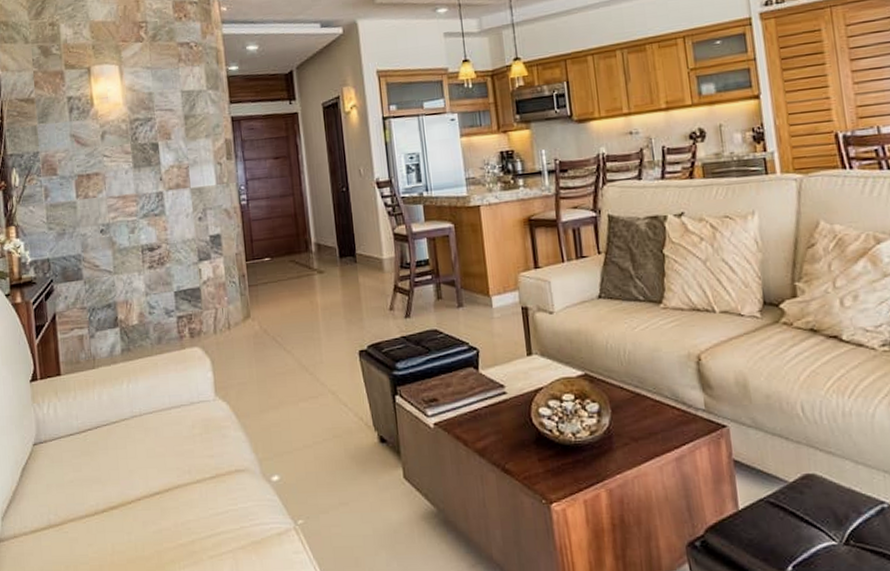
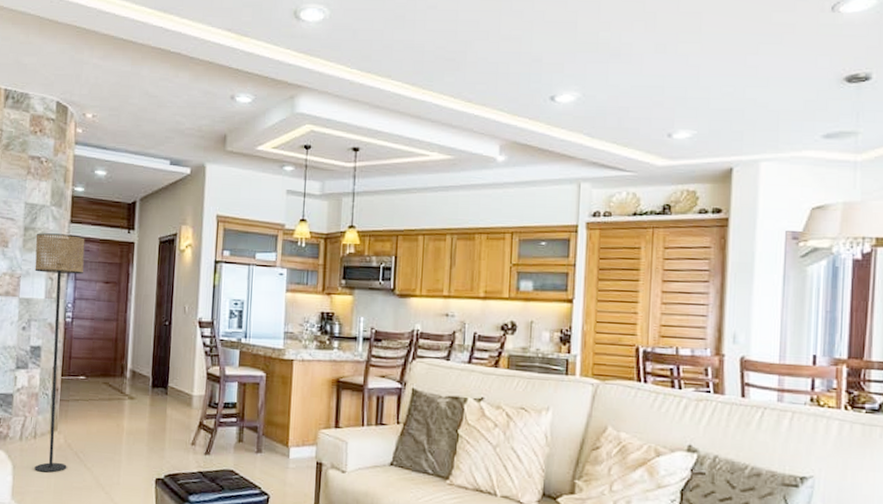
floor lamp: none [197,115,267,363] -> present [34,233,86,473]

